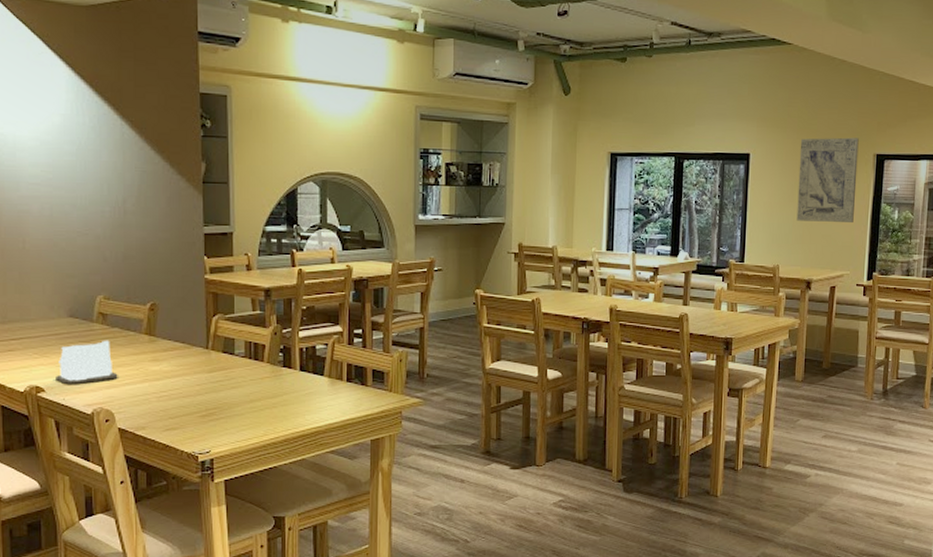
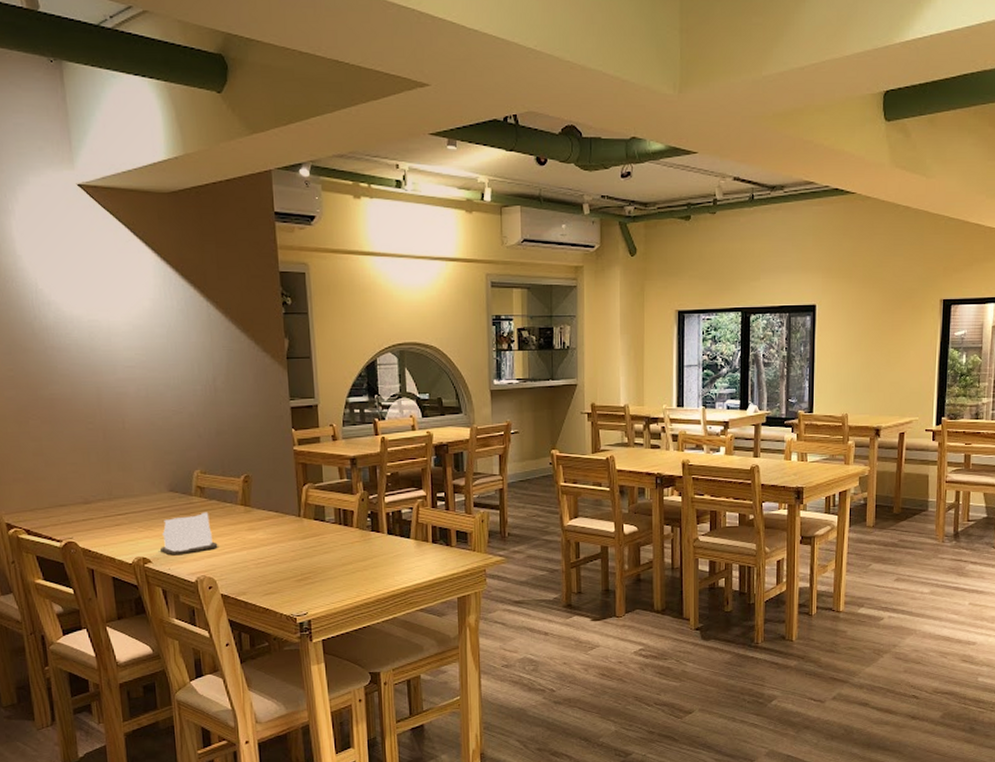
wall art: present [796,137,859,224] -> none [864,284,925,370]

